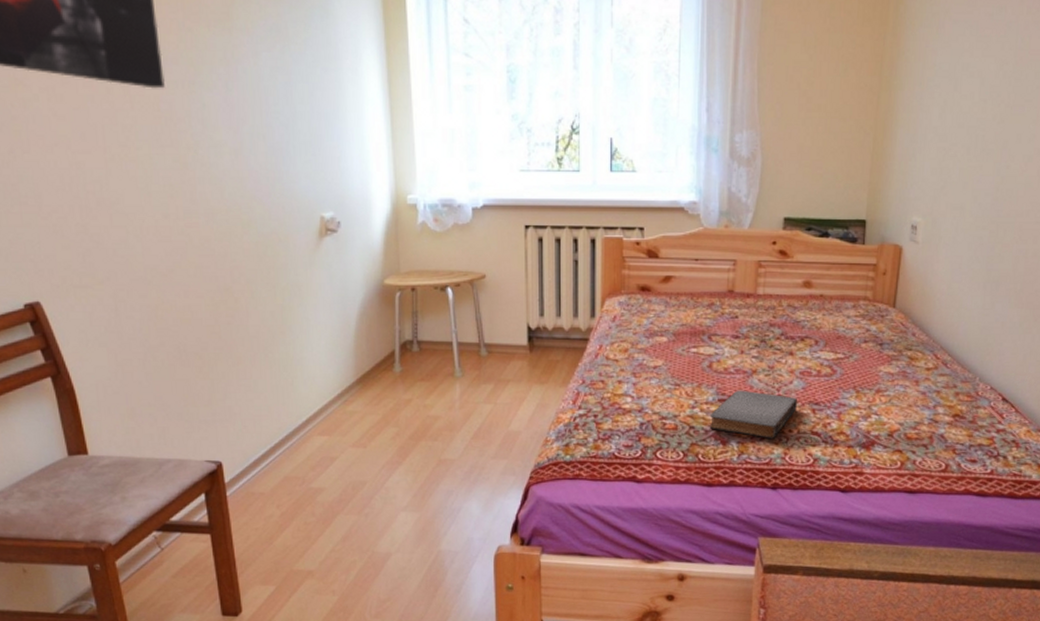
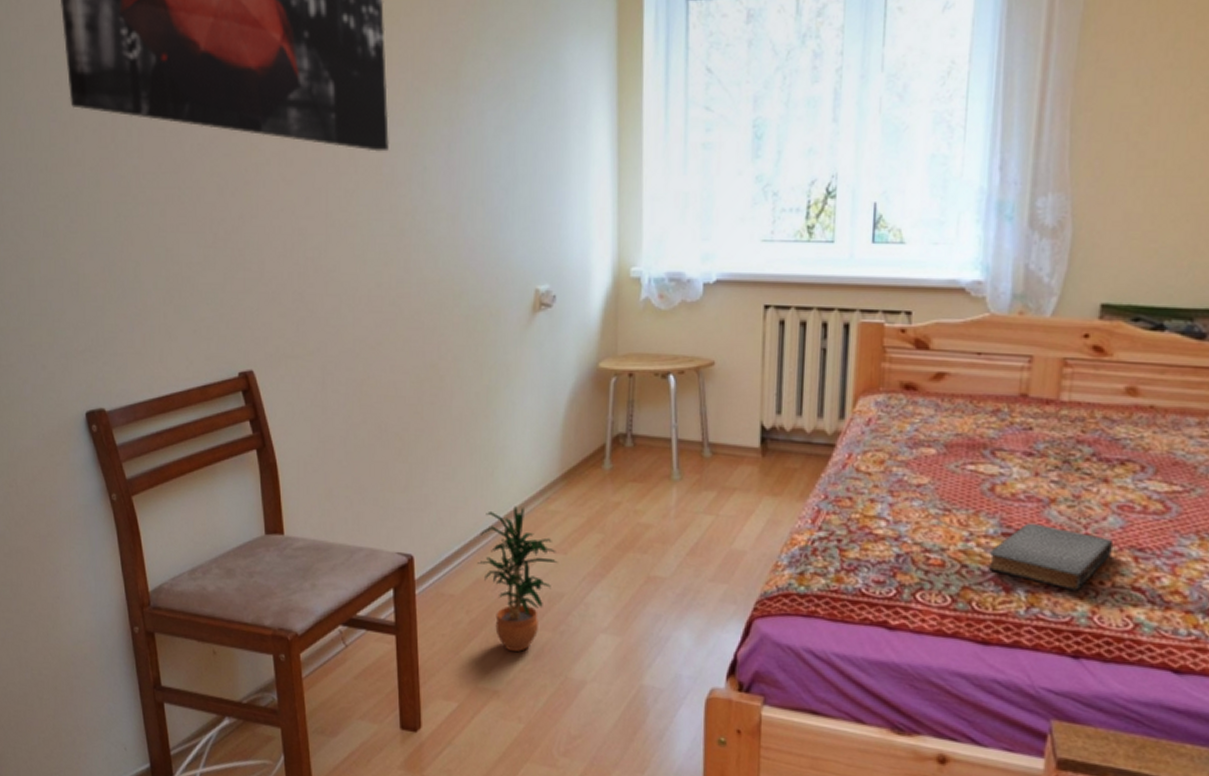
potted plant: none [284,410,358,536] -> present [478,506,558,653]

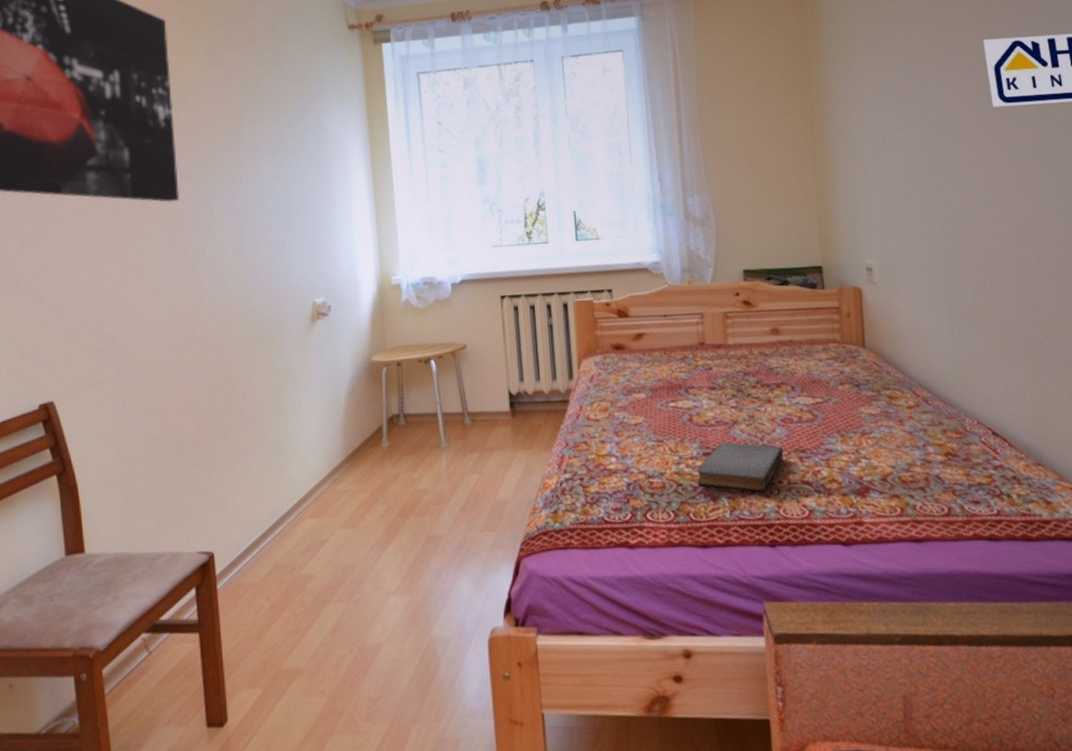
potted plant: present [478,506,558,653] -> none [275,491,348,629]

